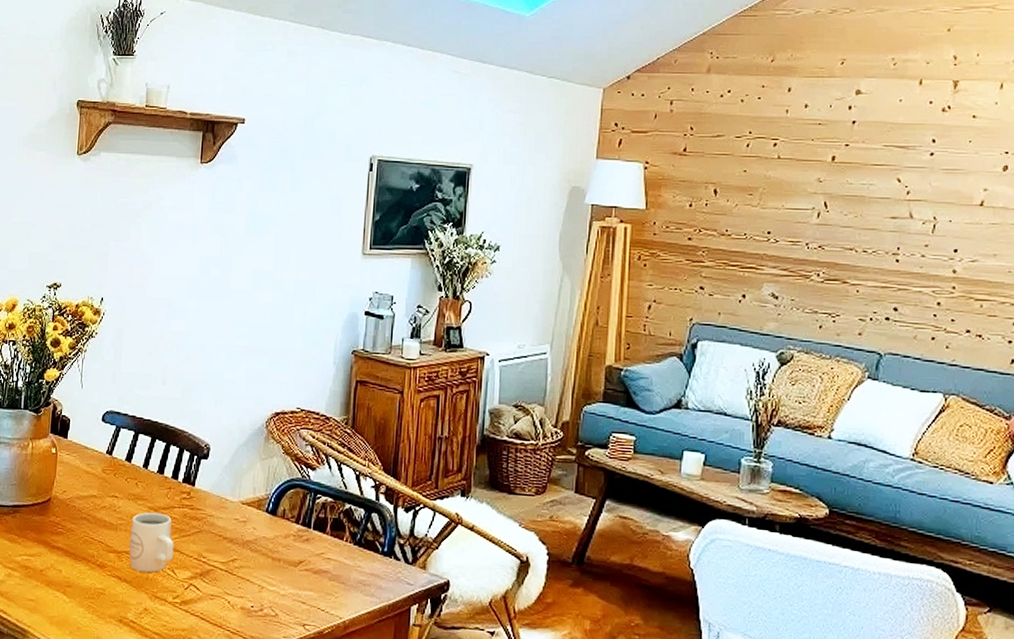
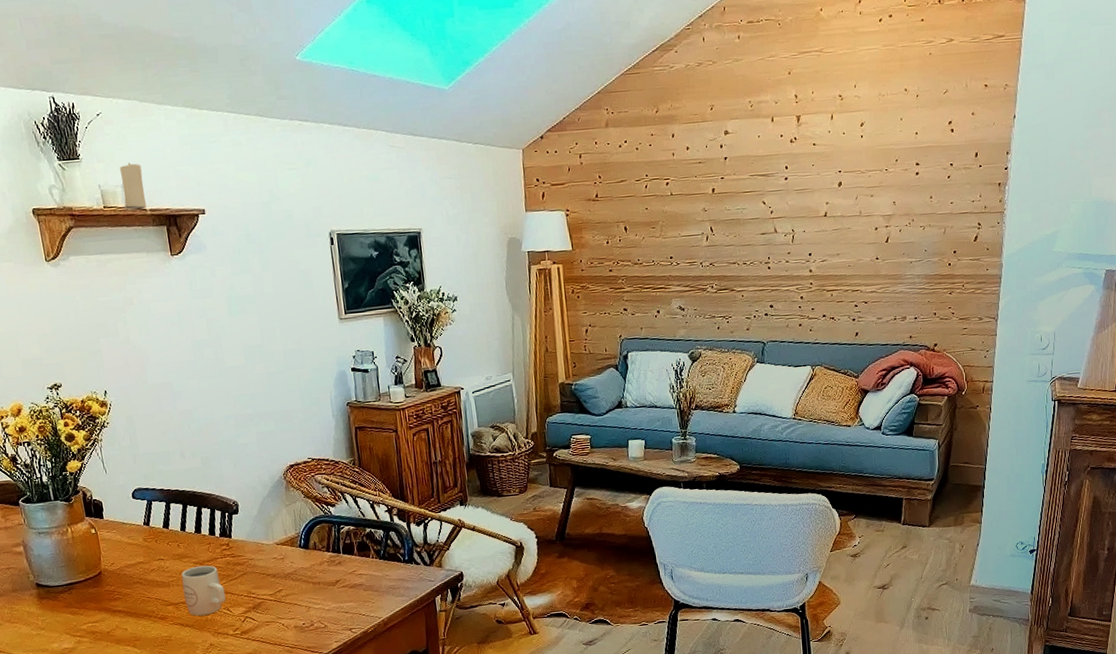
candle: none [166,63,192,112] -> present [119,162,146,210]

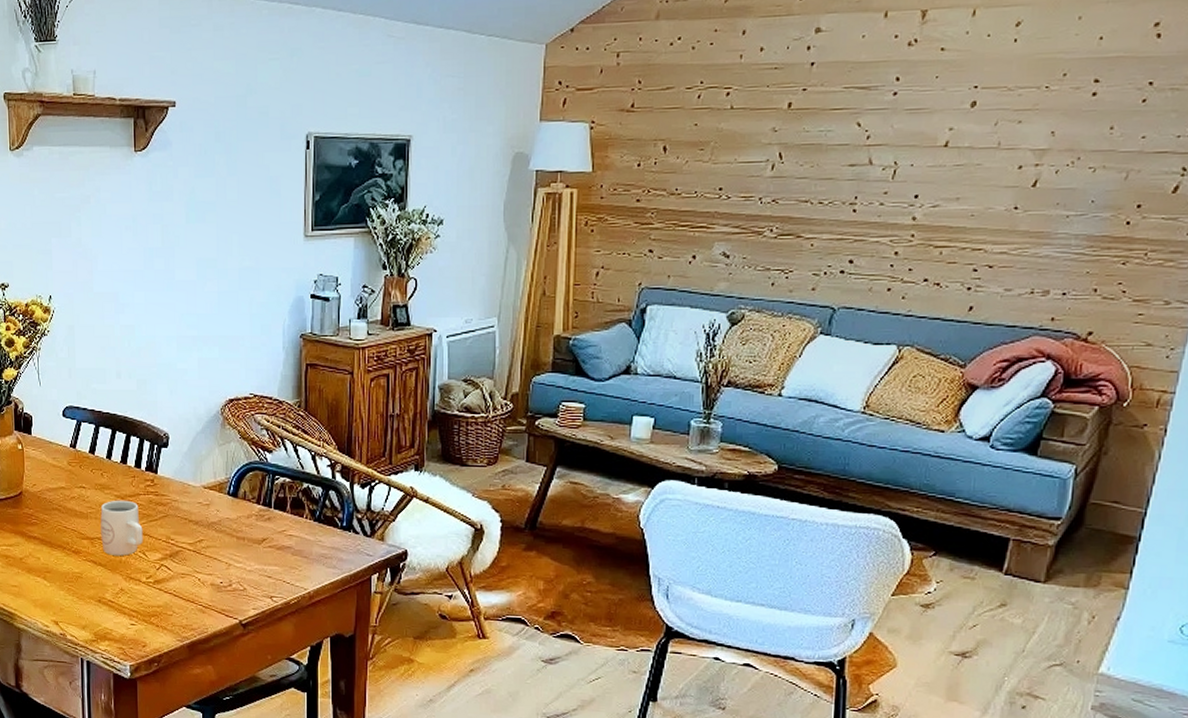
candle: present [119,162,146,210] -> none [94,45,117,99]

